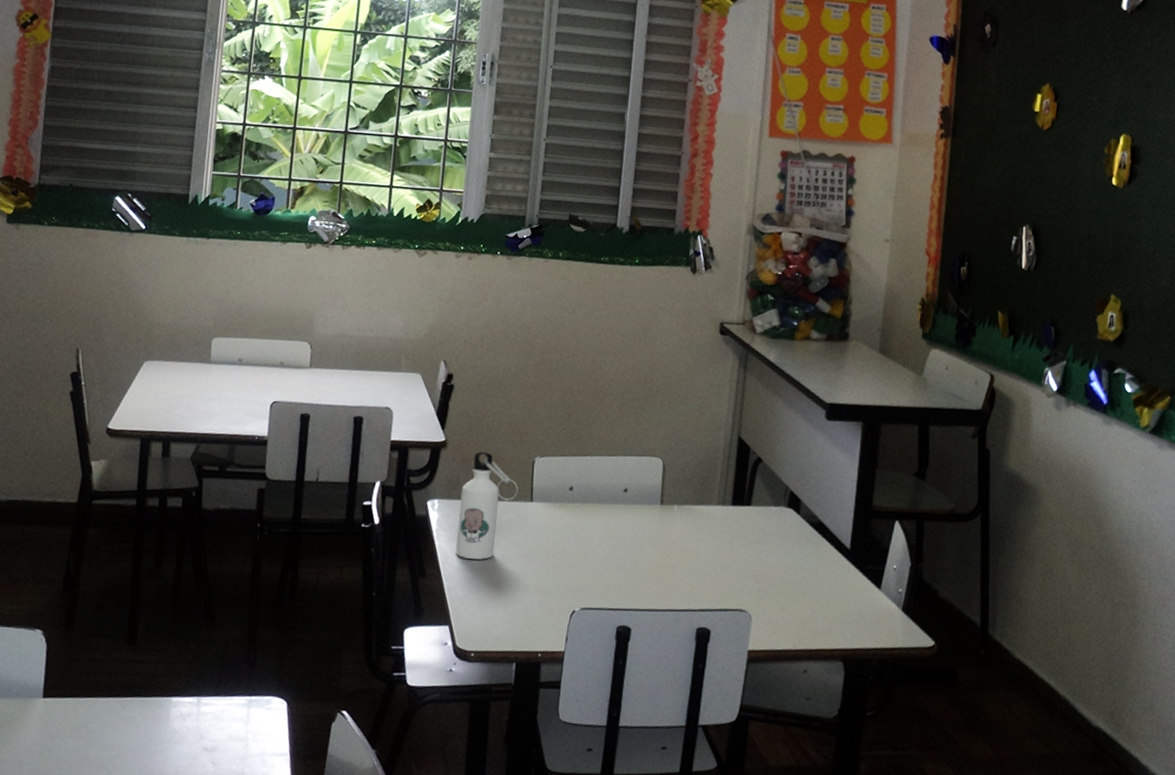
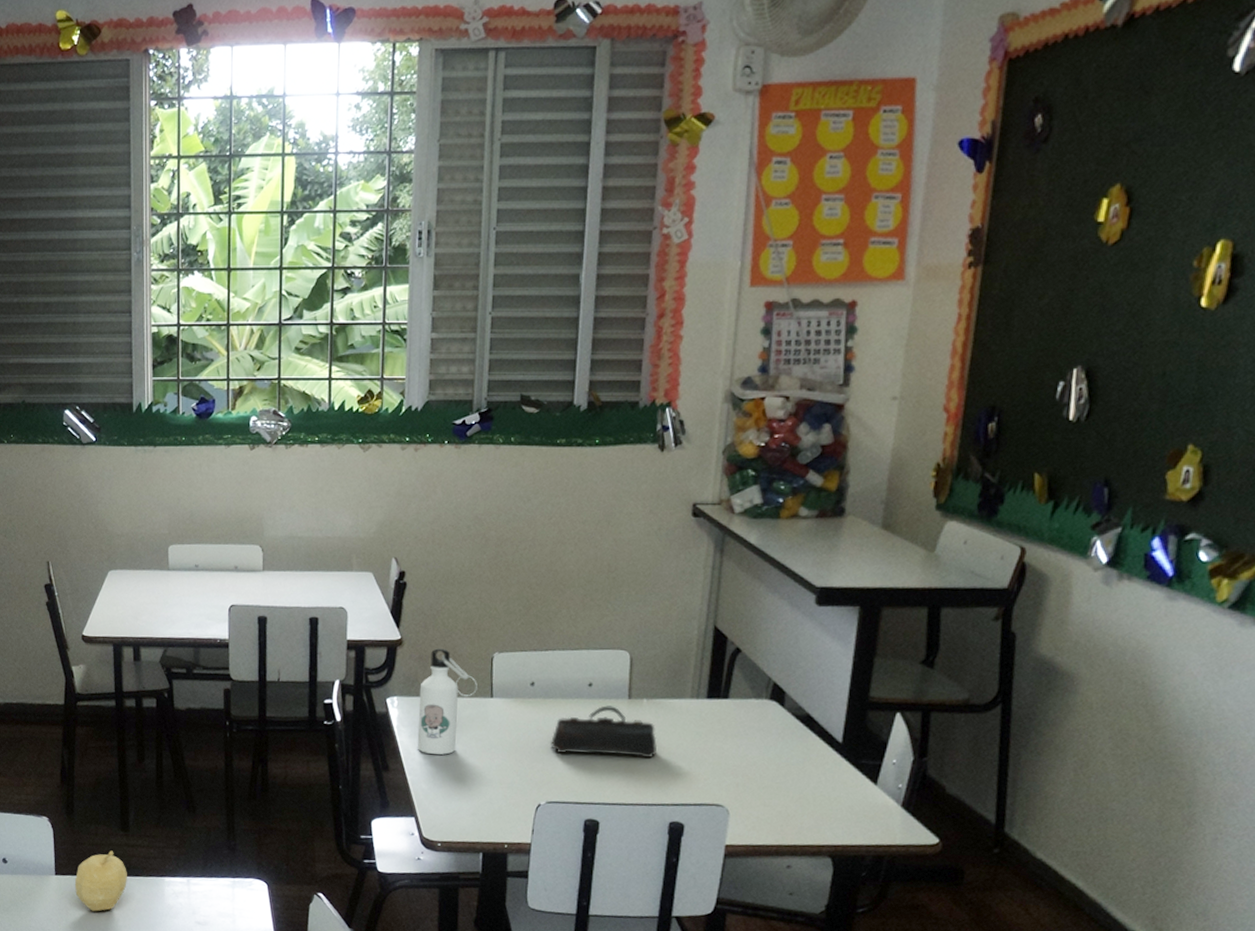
fruit: none [64,667,129,740] -> present [74,850,127,912]
pencil case: none [586,511,687,563] -> present [550,705,658,757]

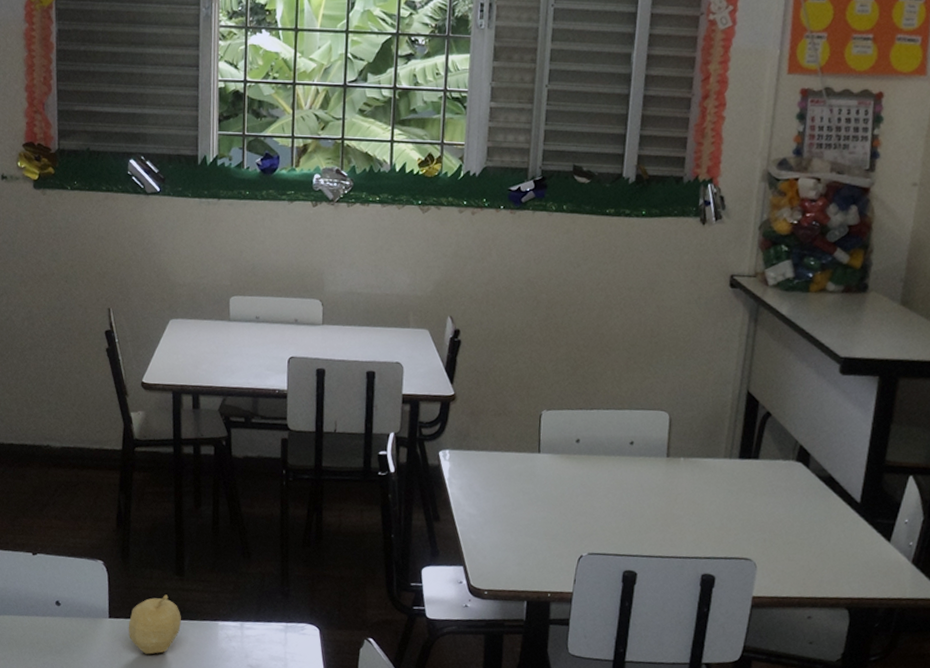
water bottle: present [417,648,477,755] -> none [467,404,526,507]
pencil case: present [550,705,658,757] -> none [593,463,692,513]

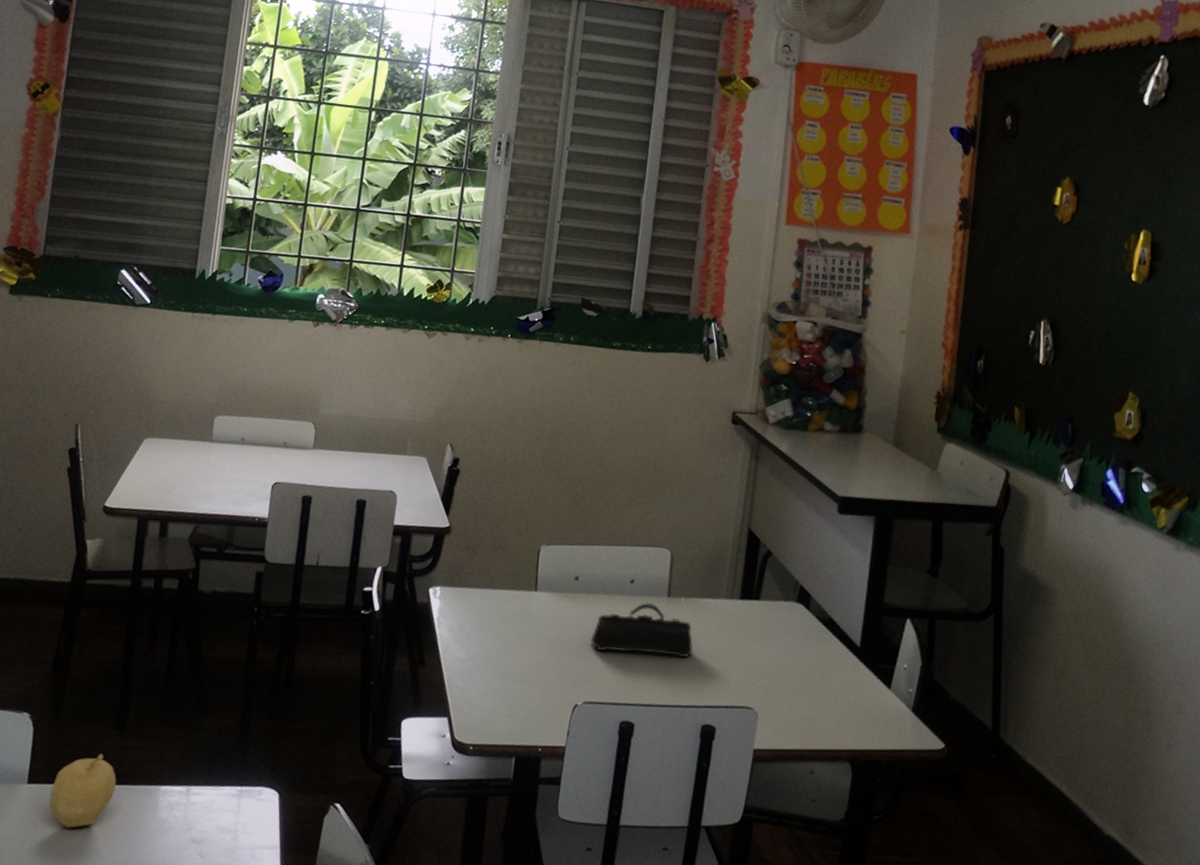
pencil case: none [593,463,692,513] -> present [591,603,693,657]

